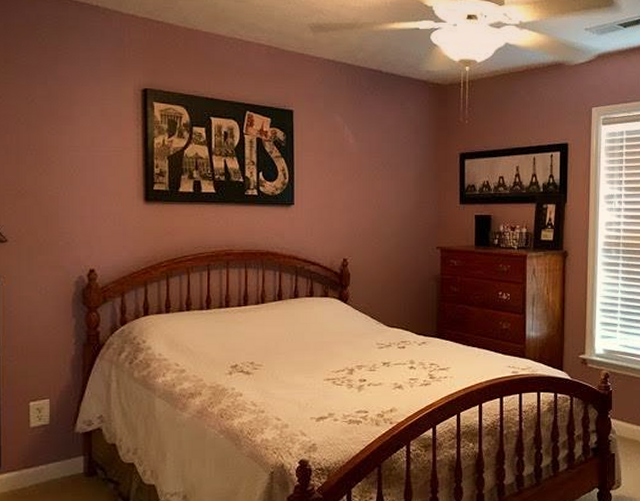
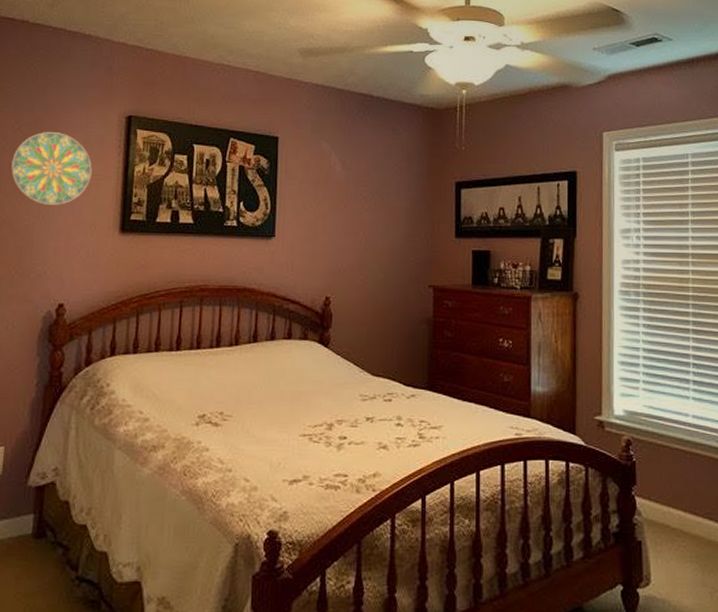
decorative plate: none [29,104,111,176] -> present [11,132,92,205]

